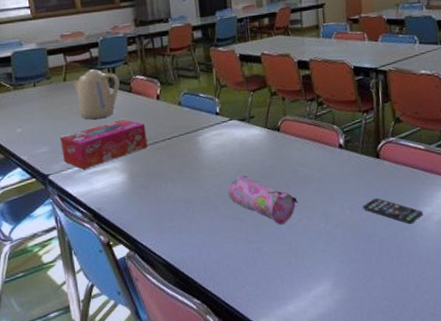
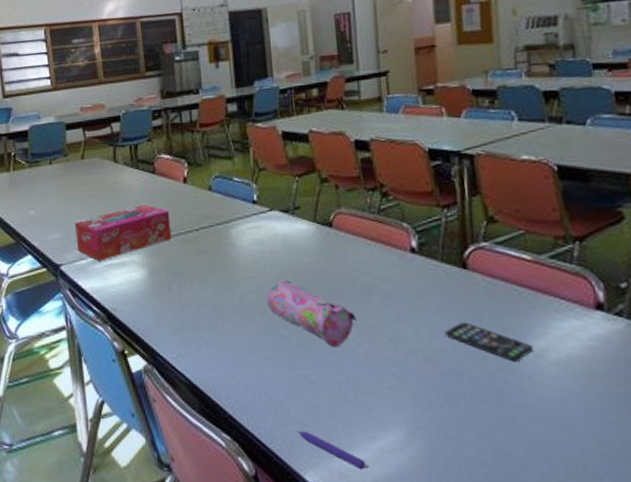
kettle: present [70,69,120,120] -> none [89,145,142,204]
pen: none [252,289,305,314] -> present [296,430,368,470]

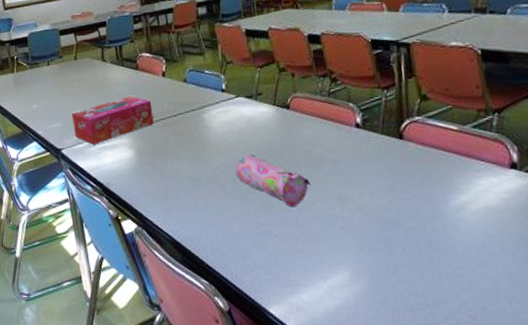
pen: present [296,430,368,470] -> none [262,274,321,303]
smartphone: present [445,323,534,362] -> none [384,183,458,213]

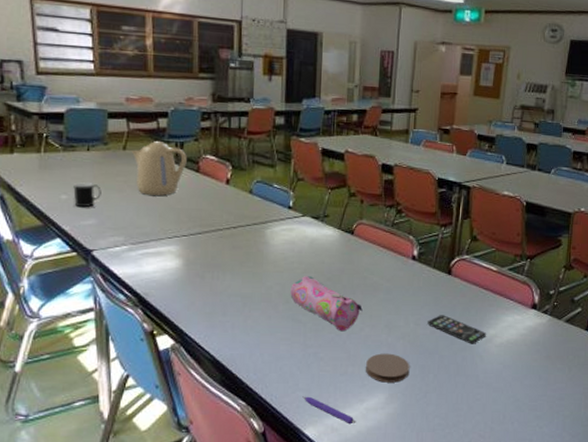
cup: none [41,92,63,114] -> present [73,182,101,208]
tissue box: present [71,96,154,145] -> none [110,200,210,249]
kettle: none [81,47,127,97] -> present [131,140,187,196]
pen: none [262,274,321,303] -> present [302,396,355,425]
coaster: none [323,227,373,259] -> present [366,353,410,383]
smartphone: none [384,183,458,213] -> present [427,315,487,344]

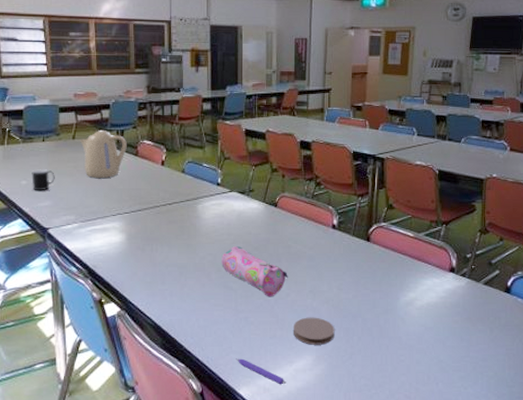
smartphone: present [427,315,487,344] -> none [350,280,407,307]

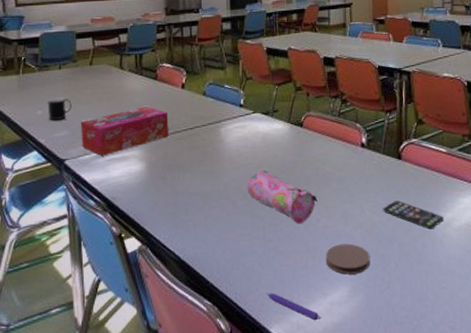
tissue box: none [63,181,148,226] -> present [80,106,169,156]
kettle: present [79,129,127,179] -> none [97,54,146,105]
smartphone: none [350,280,407,307] -> present [383,201,445,229]

